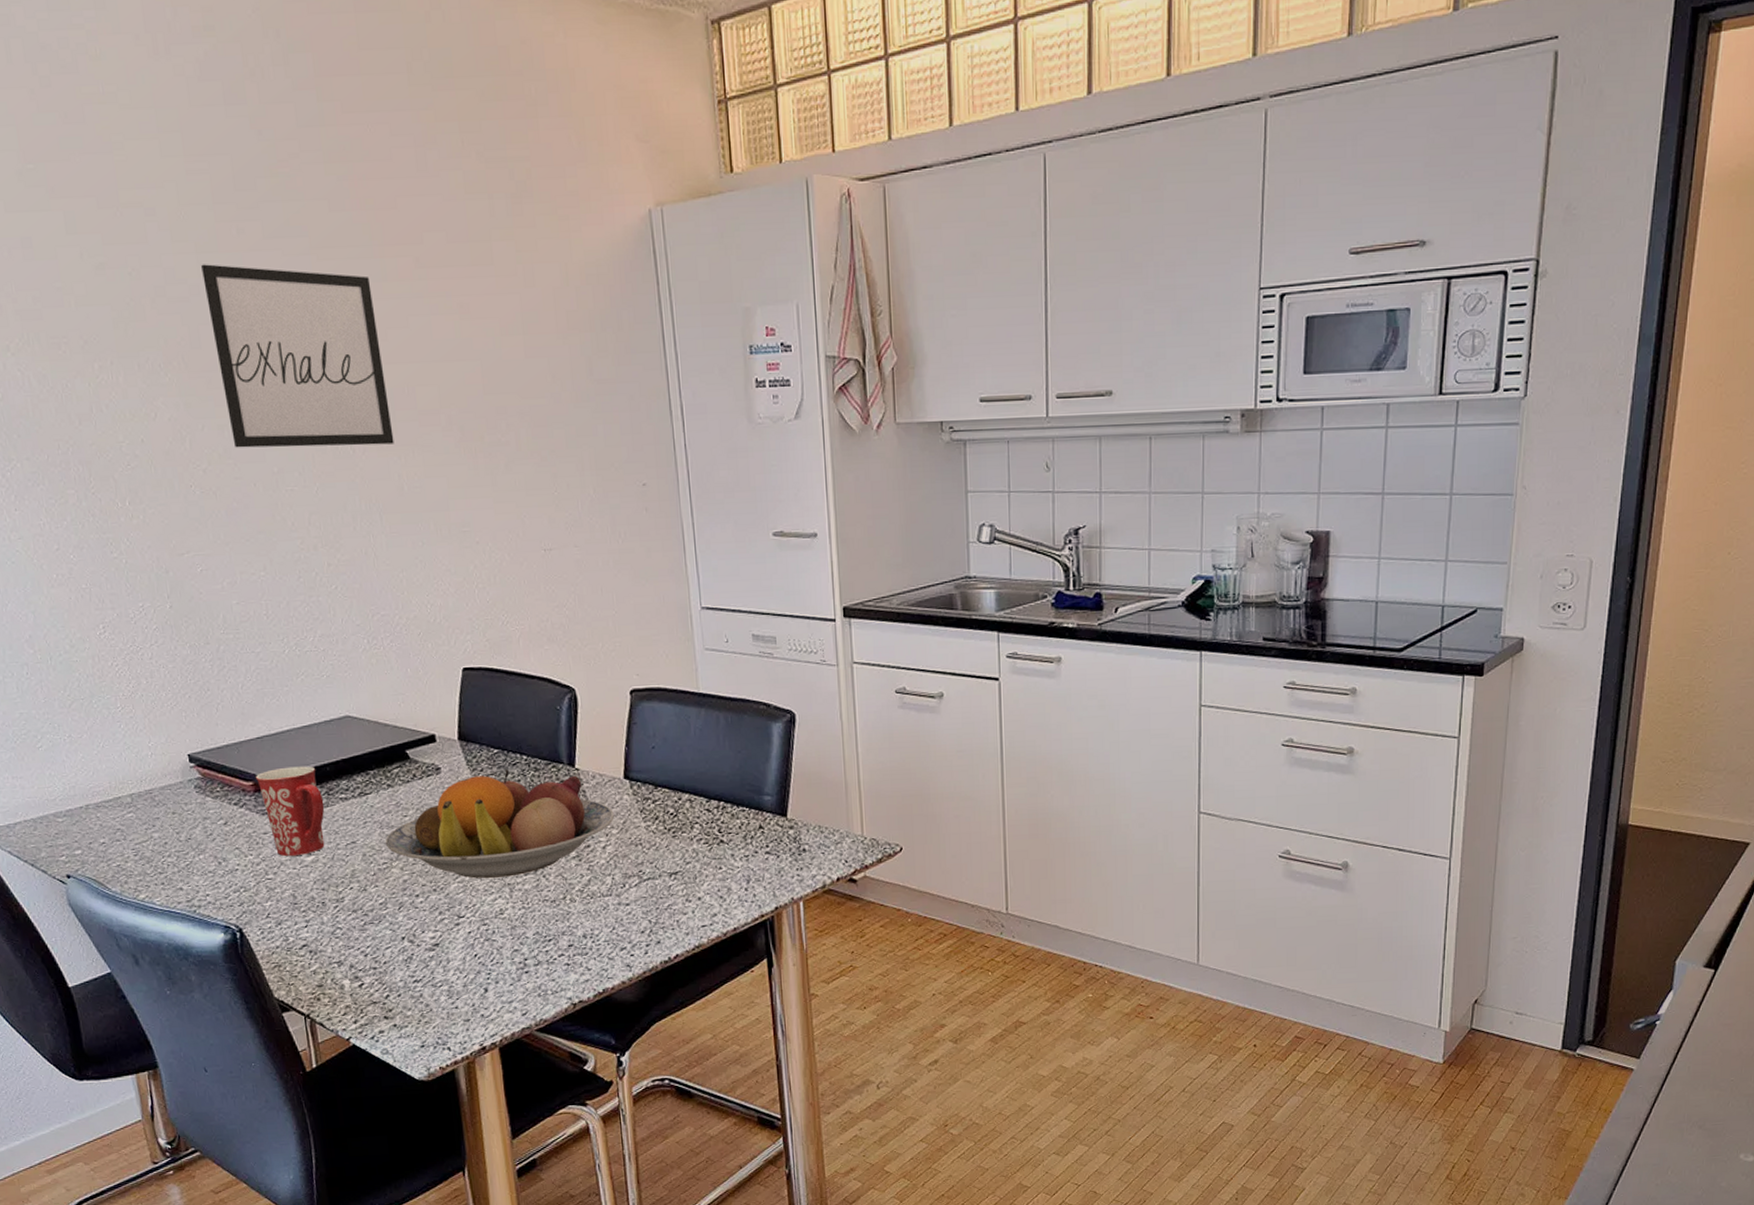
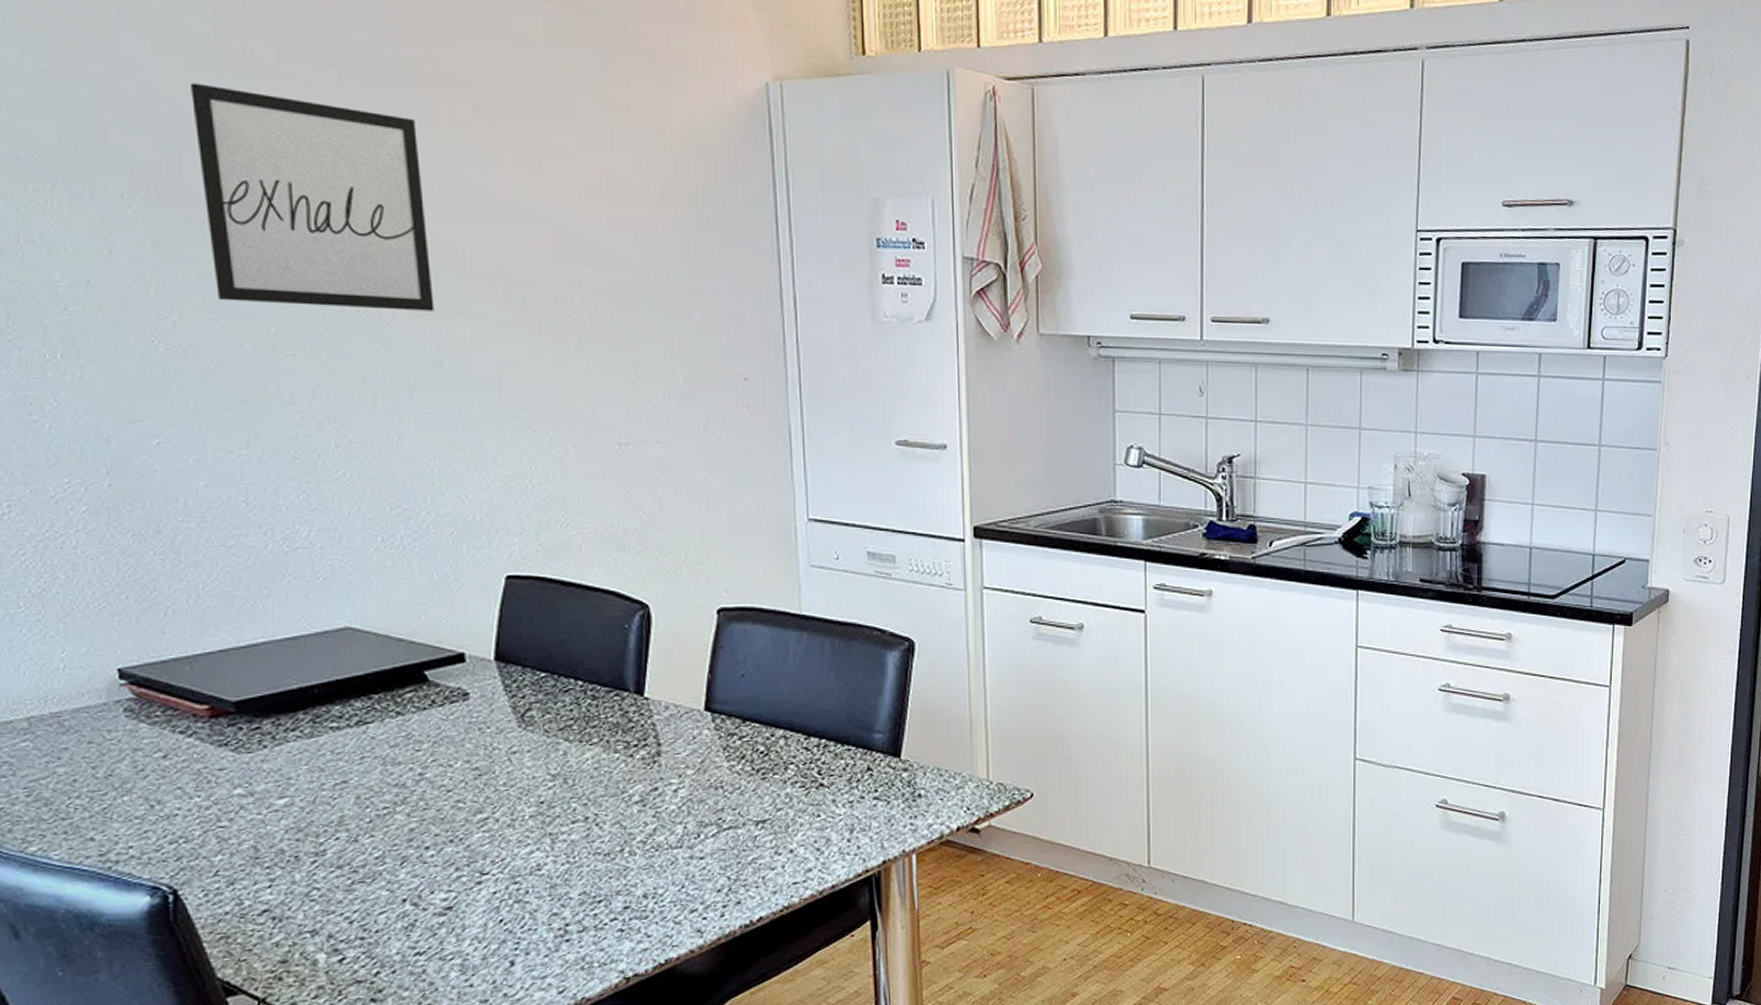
mug: present [256,766,325,856] -> none [214,687,308,798]
fruit bowl: present [385,769,614,879] -> none [387,696,690,827]

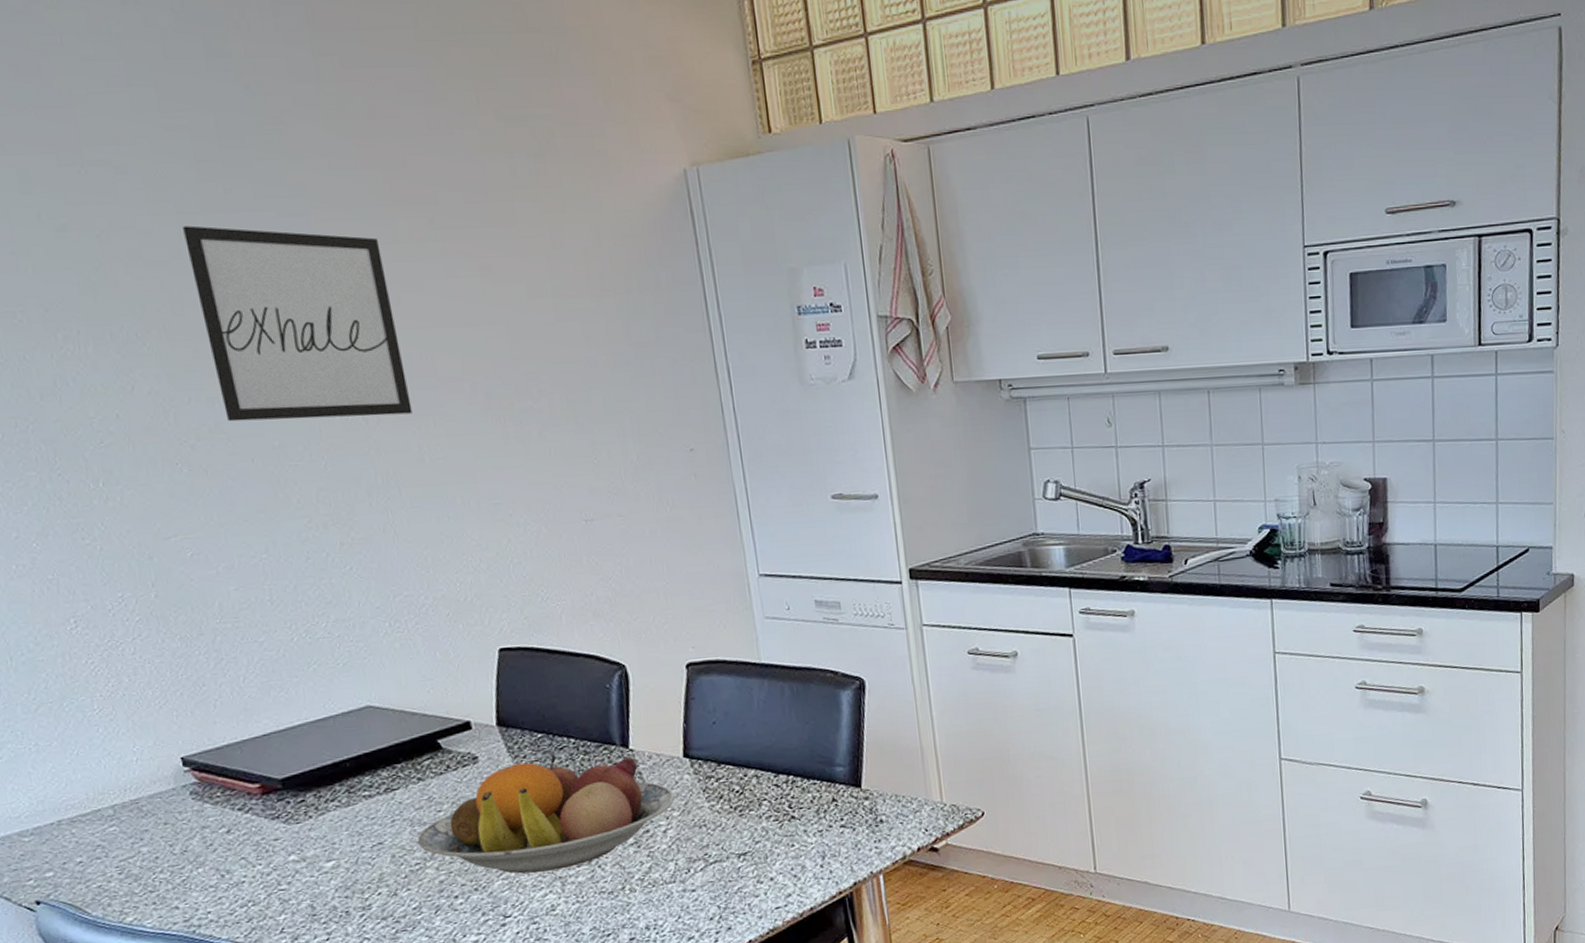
fruit bowl: none [387,696,690,827] -> present [416,754,675,874]

